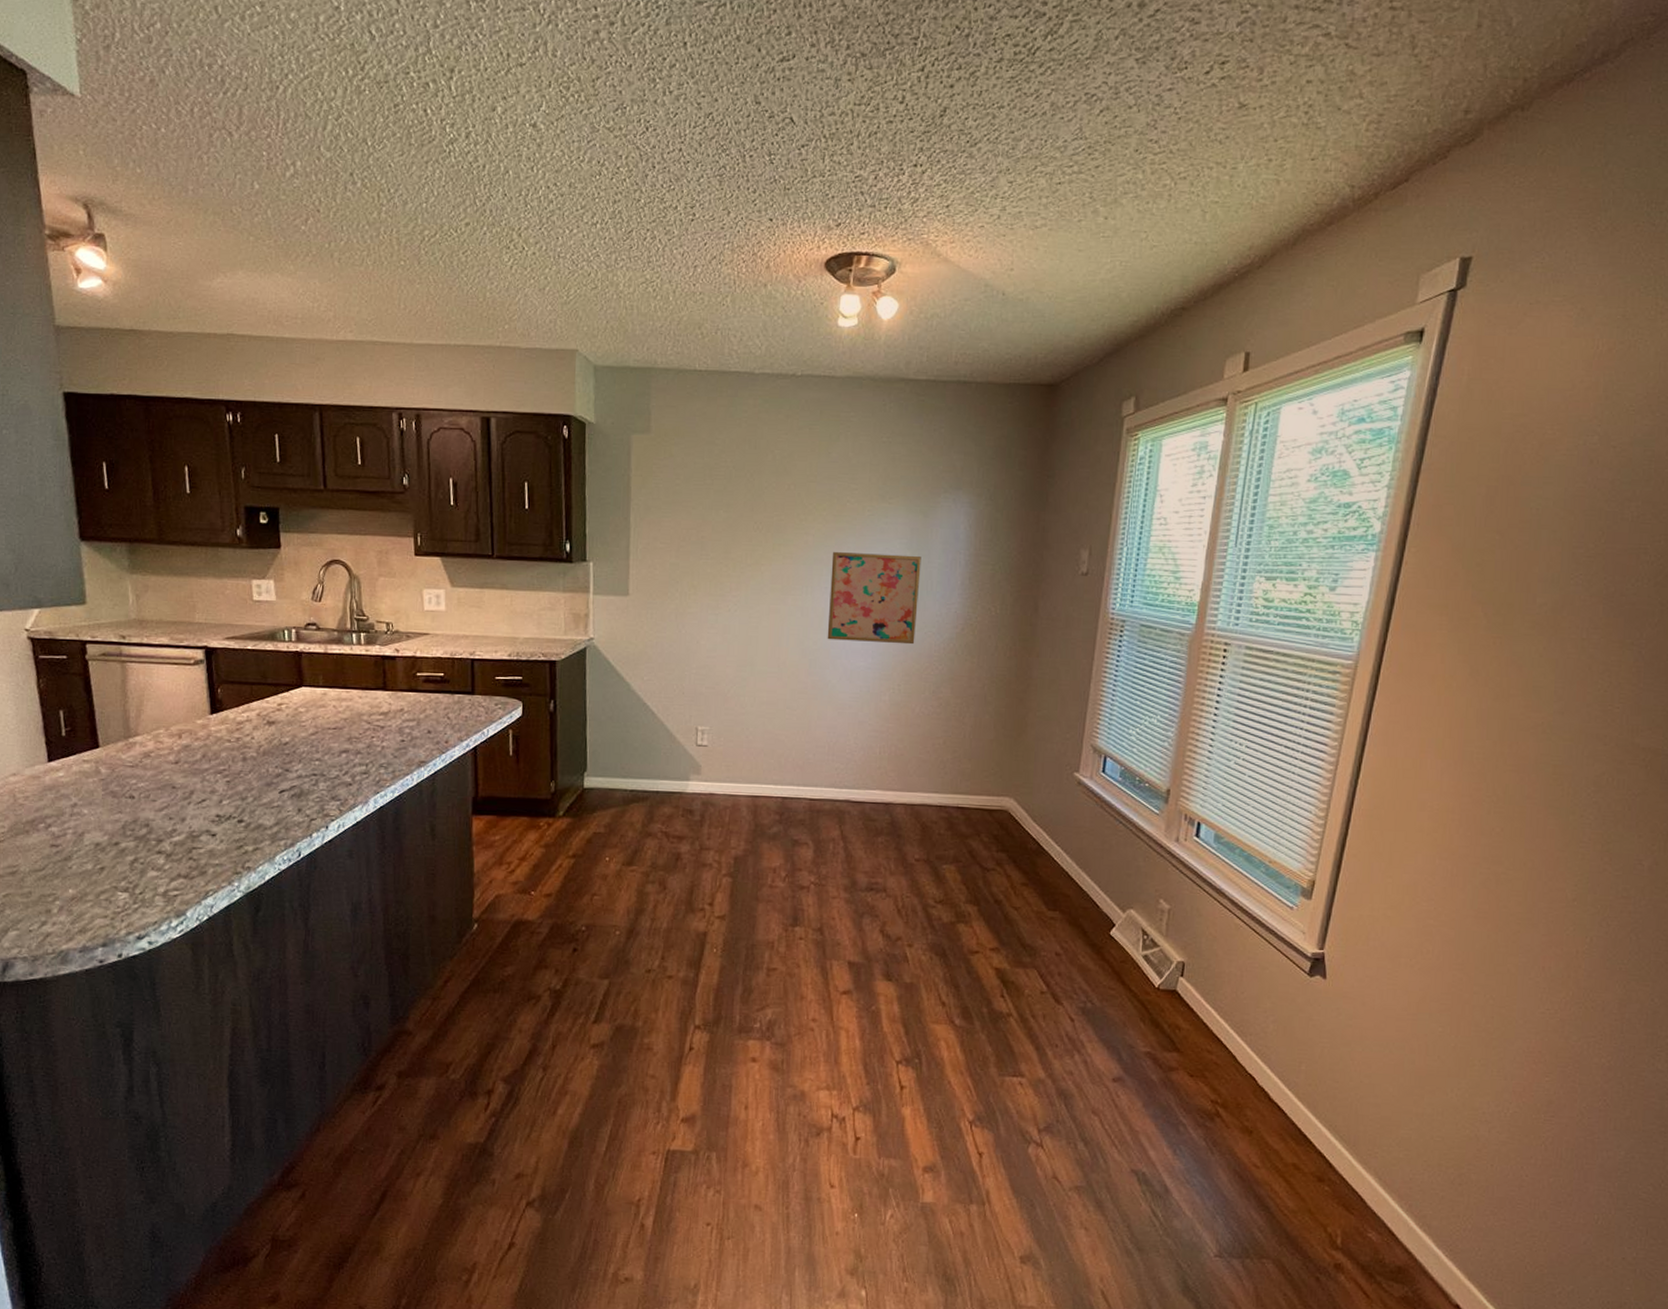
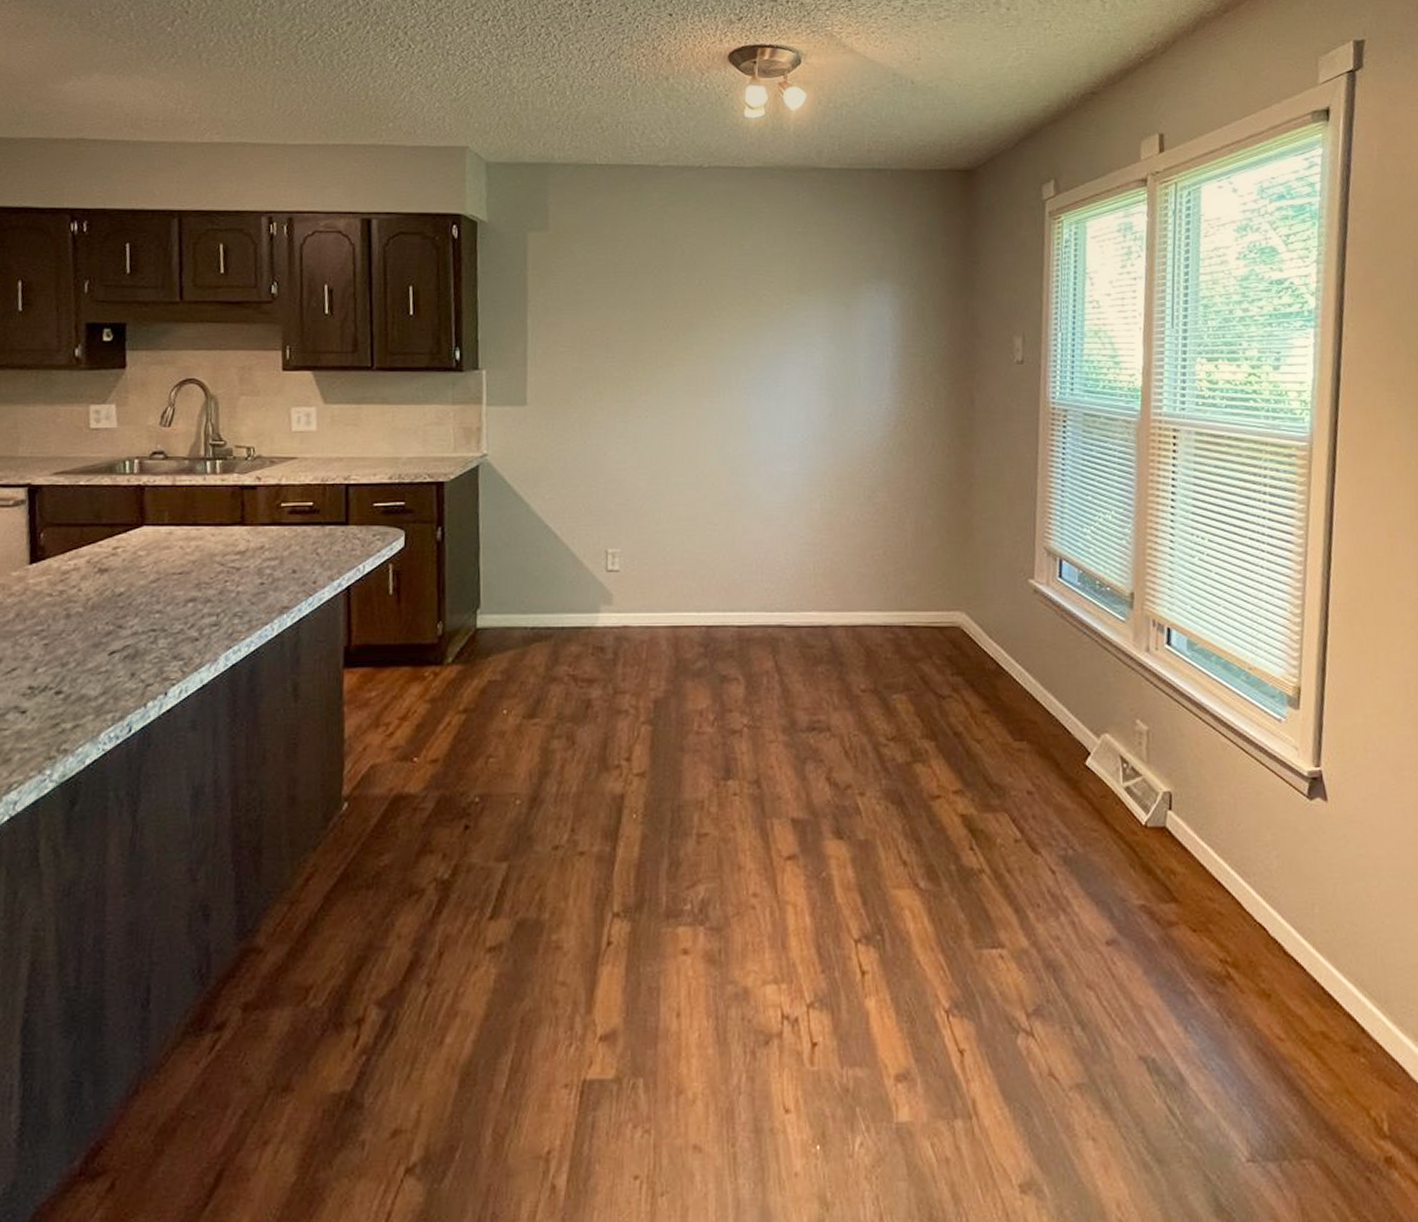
wall art: present [827,552,921,645] -> none [748,349,847,446]

